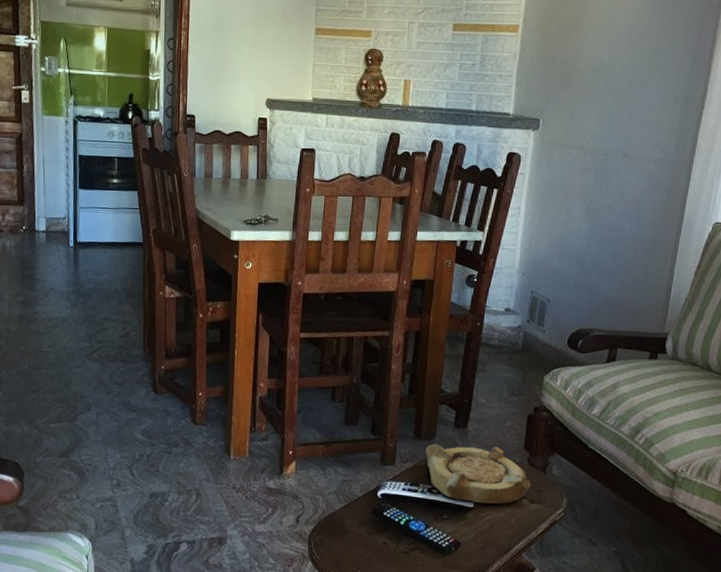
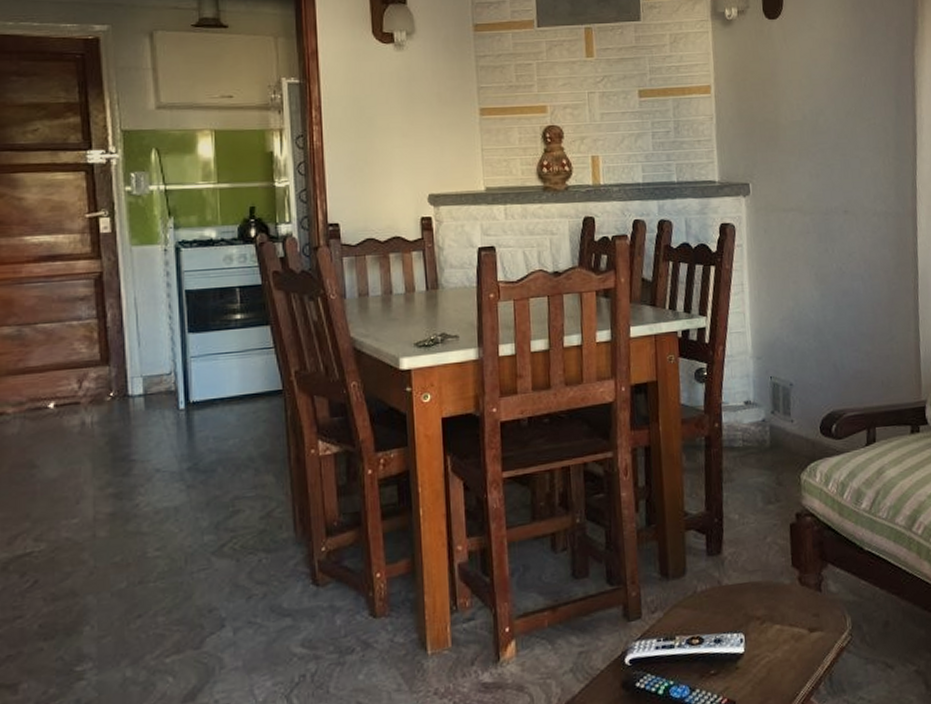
ashtray: present [425,444,532,504] -> none [676,569,808,648]

